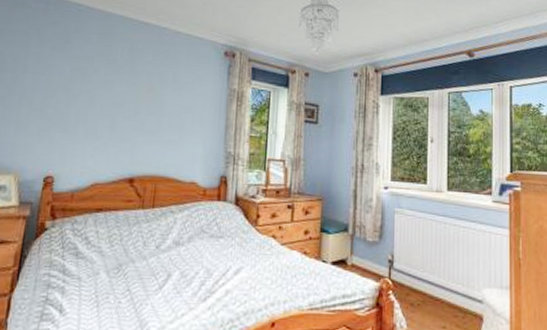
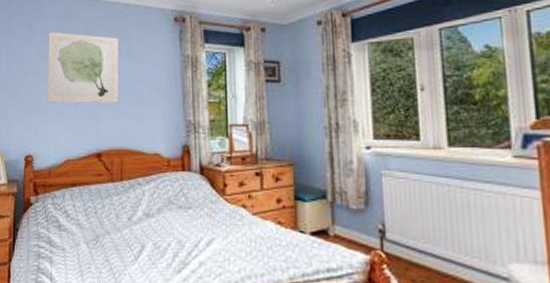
wall art: none [78,48,165,129] -> present [47,32,119,104]

